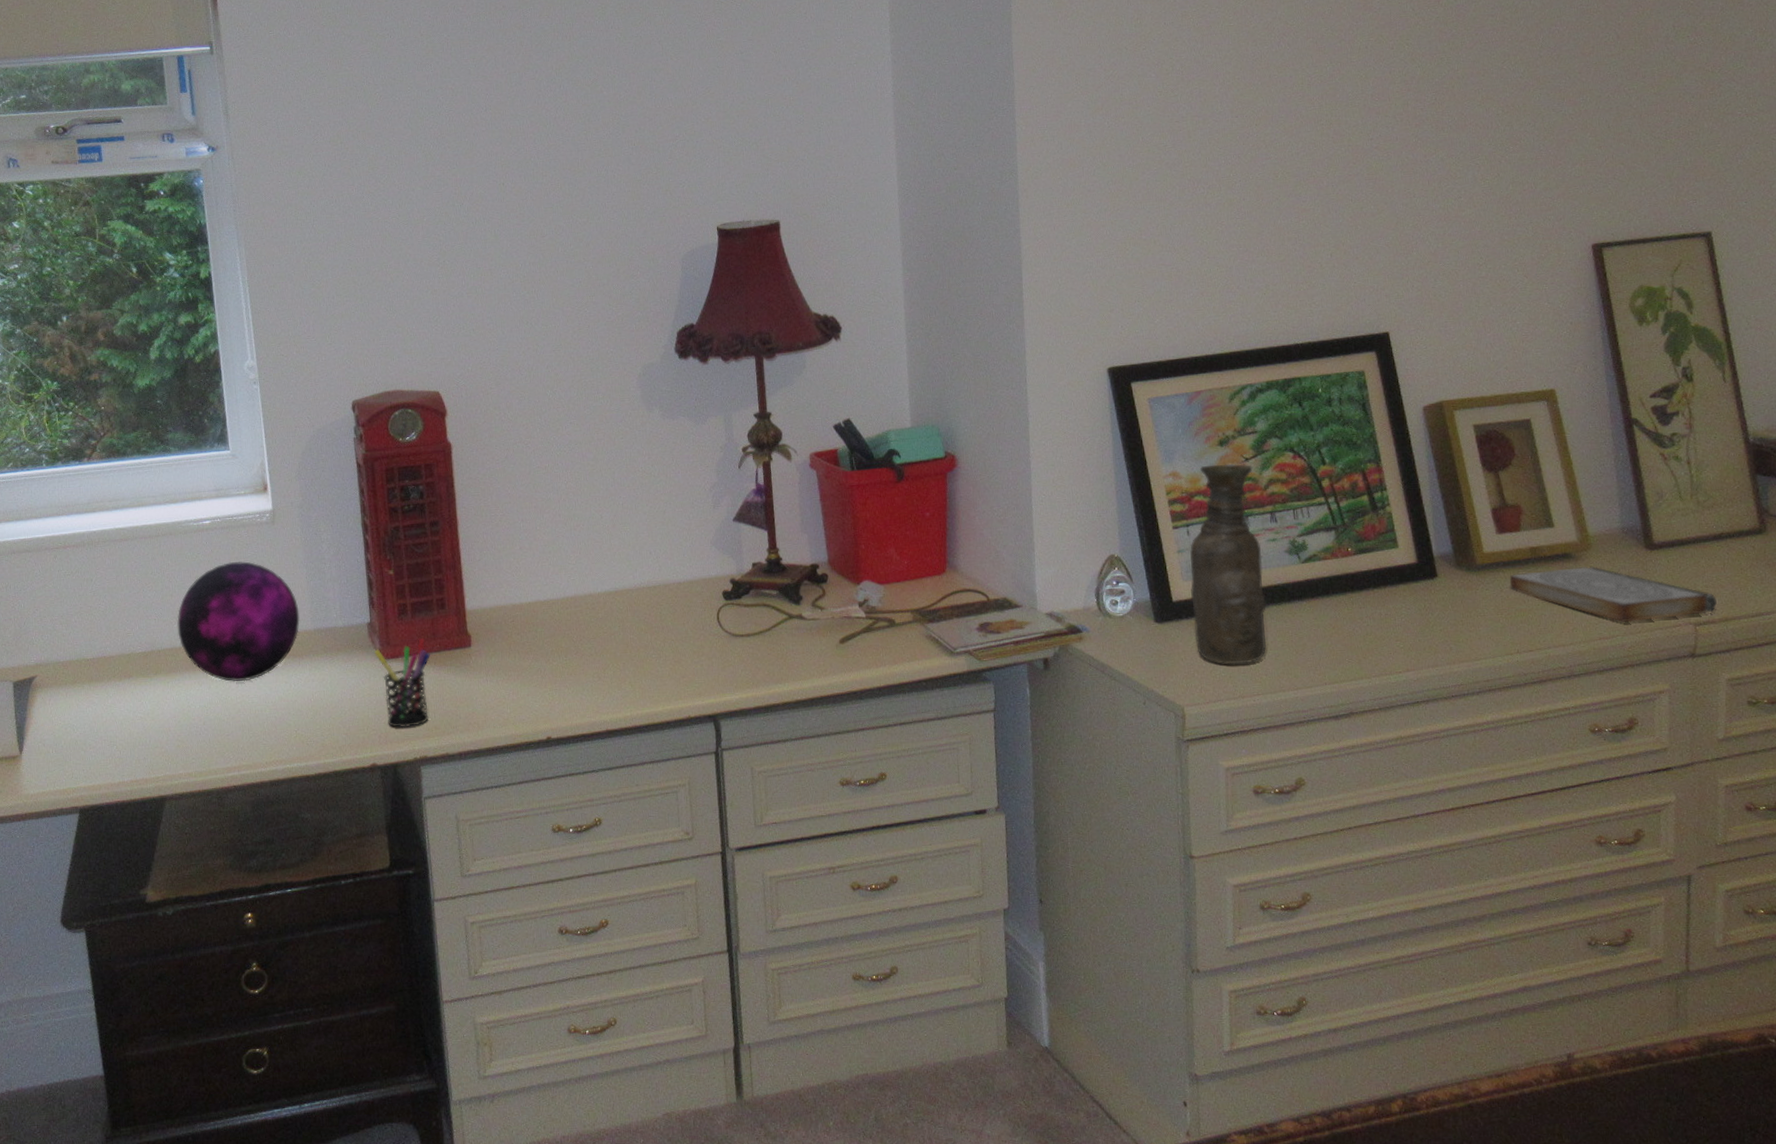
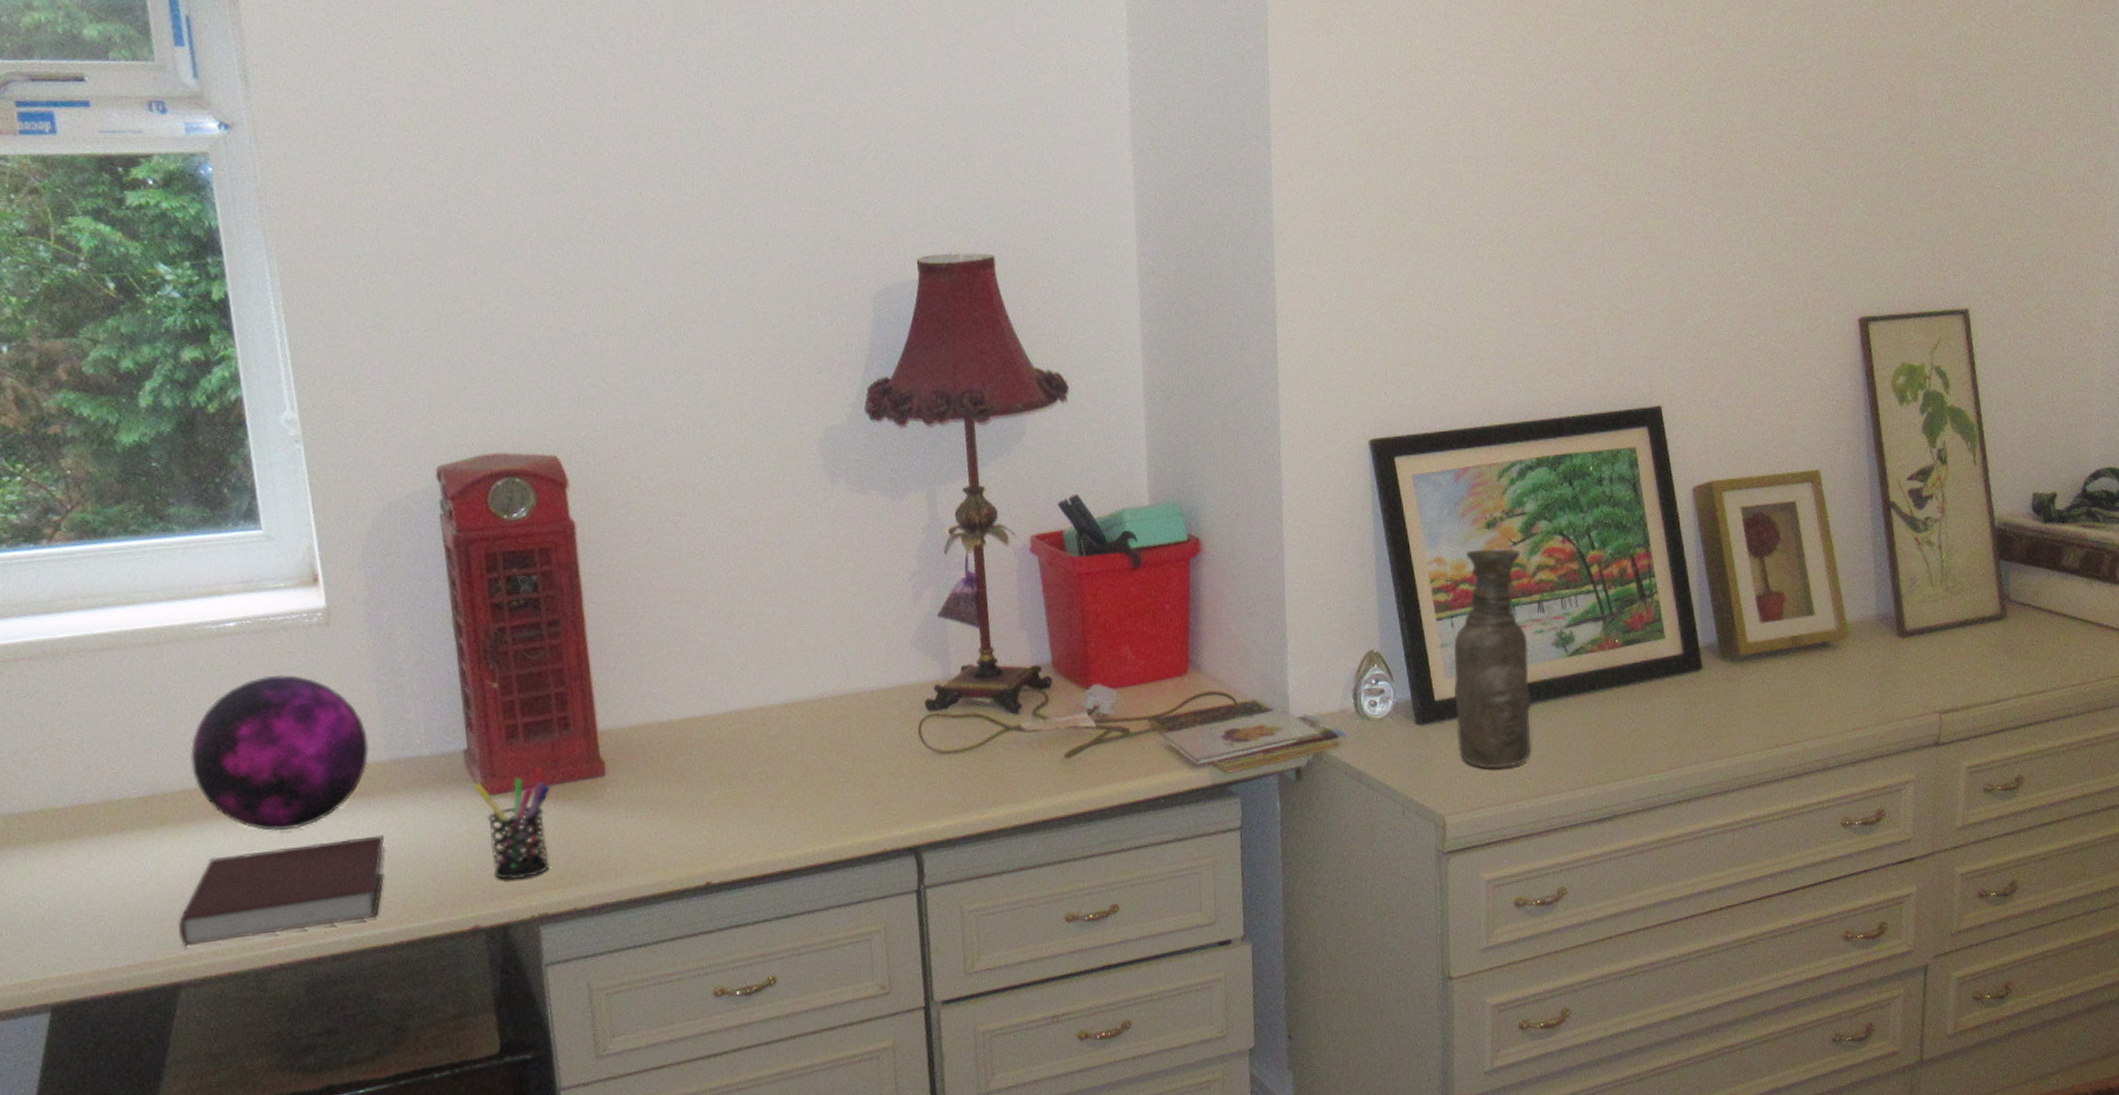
notebook: none [166,688,310,769] -> present [178,835,385,947]
book: present [1509,566,1717,623] -> none [1771,655,1960,712]

